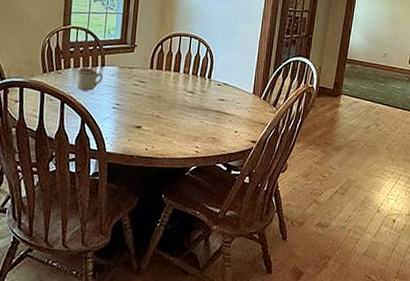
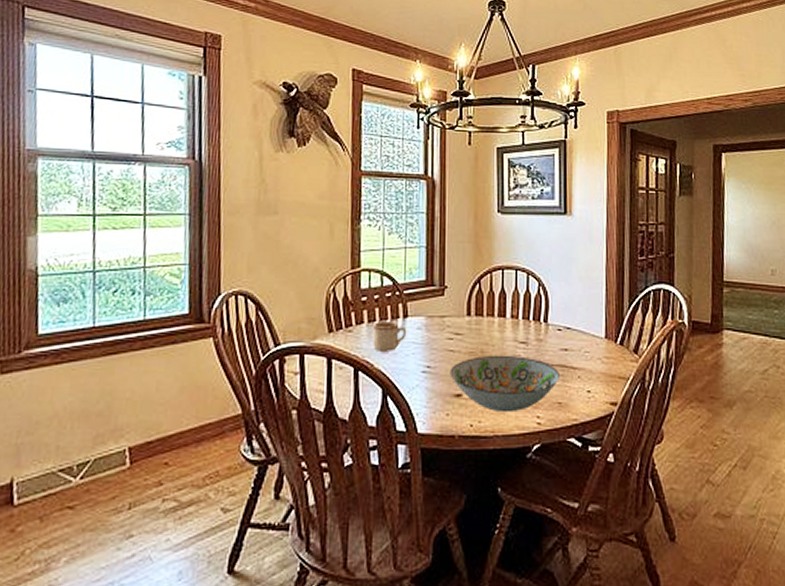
decorative bowl: none [133,99,216,142] -> present [450,355,560,413]

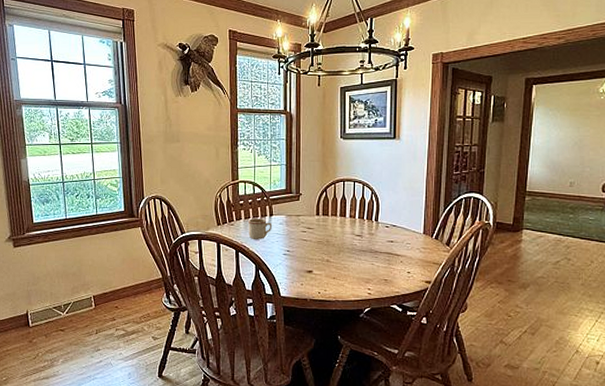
decorative bowl: present [450,355,560,413] -> none [303,244,386,285]

